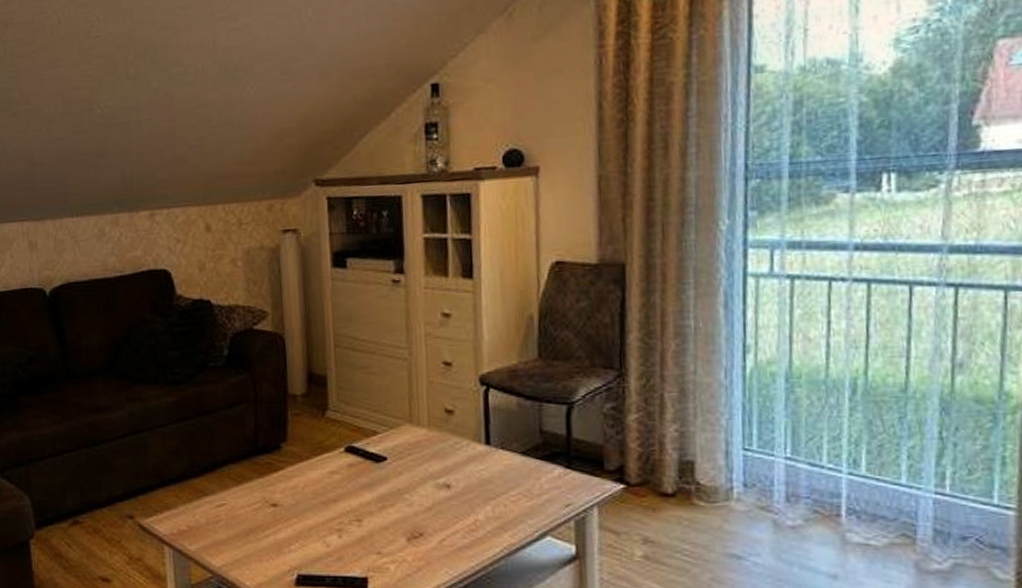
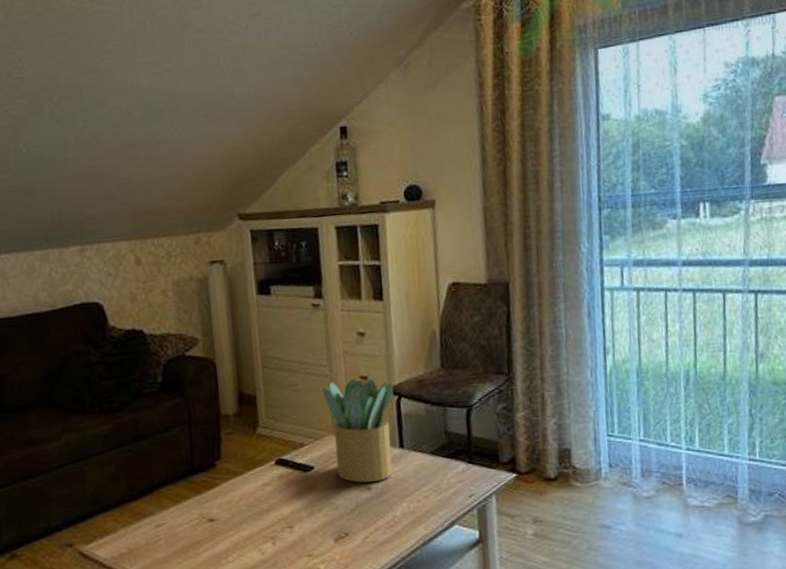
potted plant: none [400,364,482,479] -> present [322,378,394,483]

